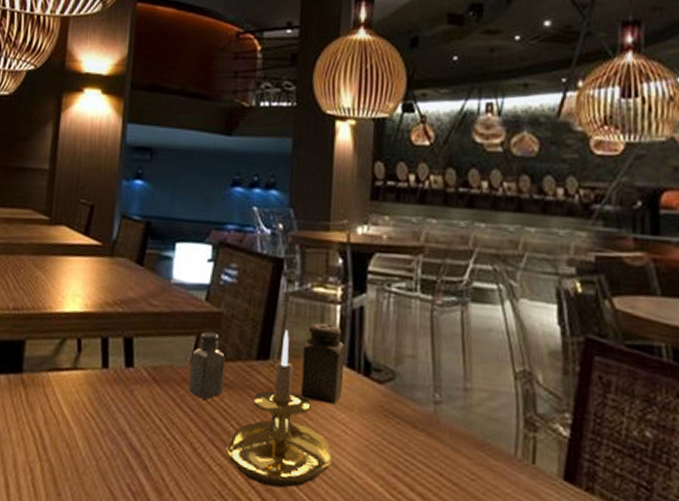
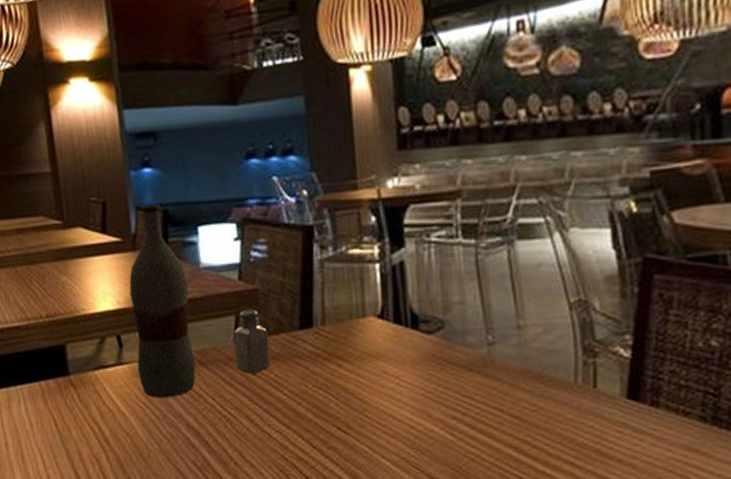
bottle: none [91,214,157,412] -> present [129,204,196,397]
candle holder: present [225,330,332,488] -> none [282,296,389,444]
salt shaker: present [301,322,346,404] -> none [346,283,392,361]

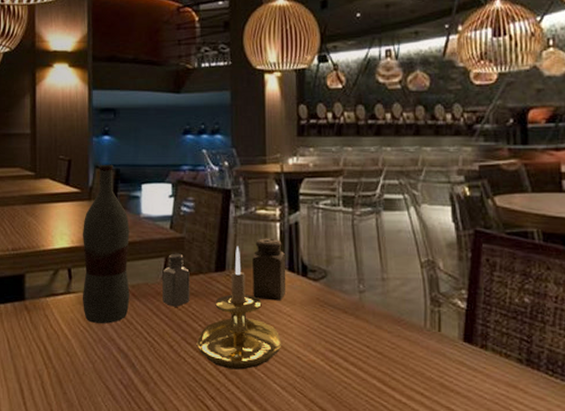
candle holder: none [282,296,389,444] -> present [196,246,281,370]
salt shaker: none [346,283,392,361] -> present [252,238,286,301]

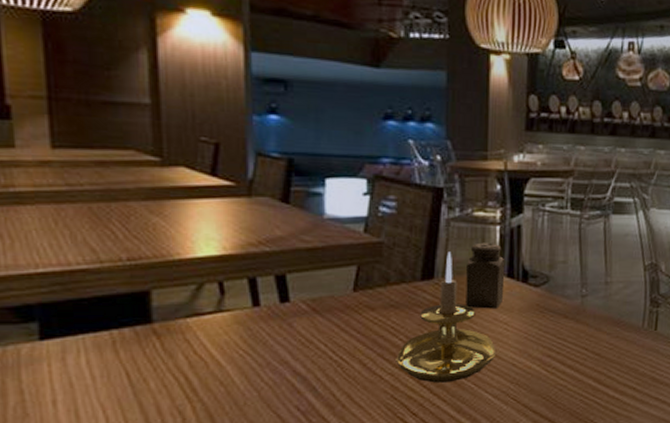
bottle: present [82,164,130,324] -> none [238,151,309,345]
saltshaker: present [162,253,190,307] -> none [353,260,389,321]

